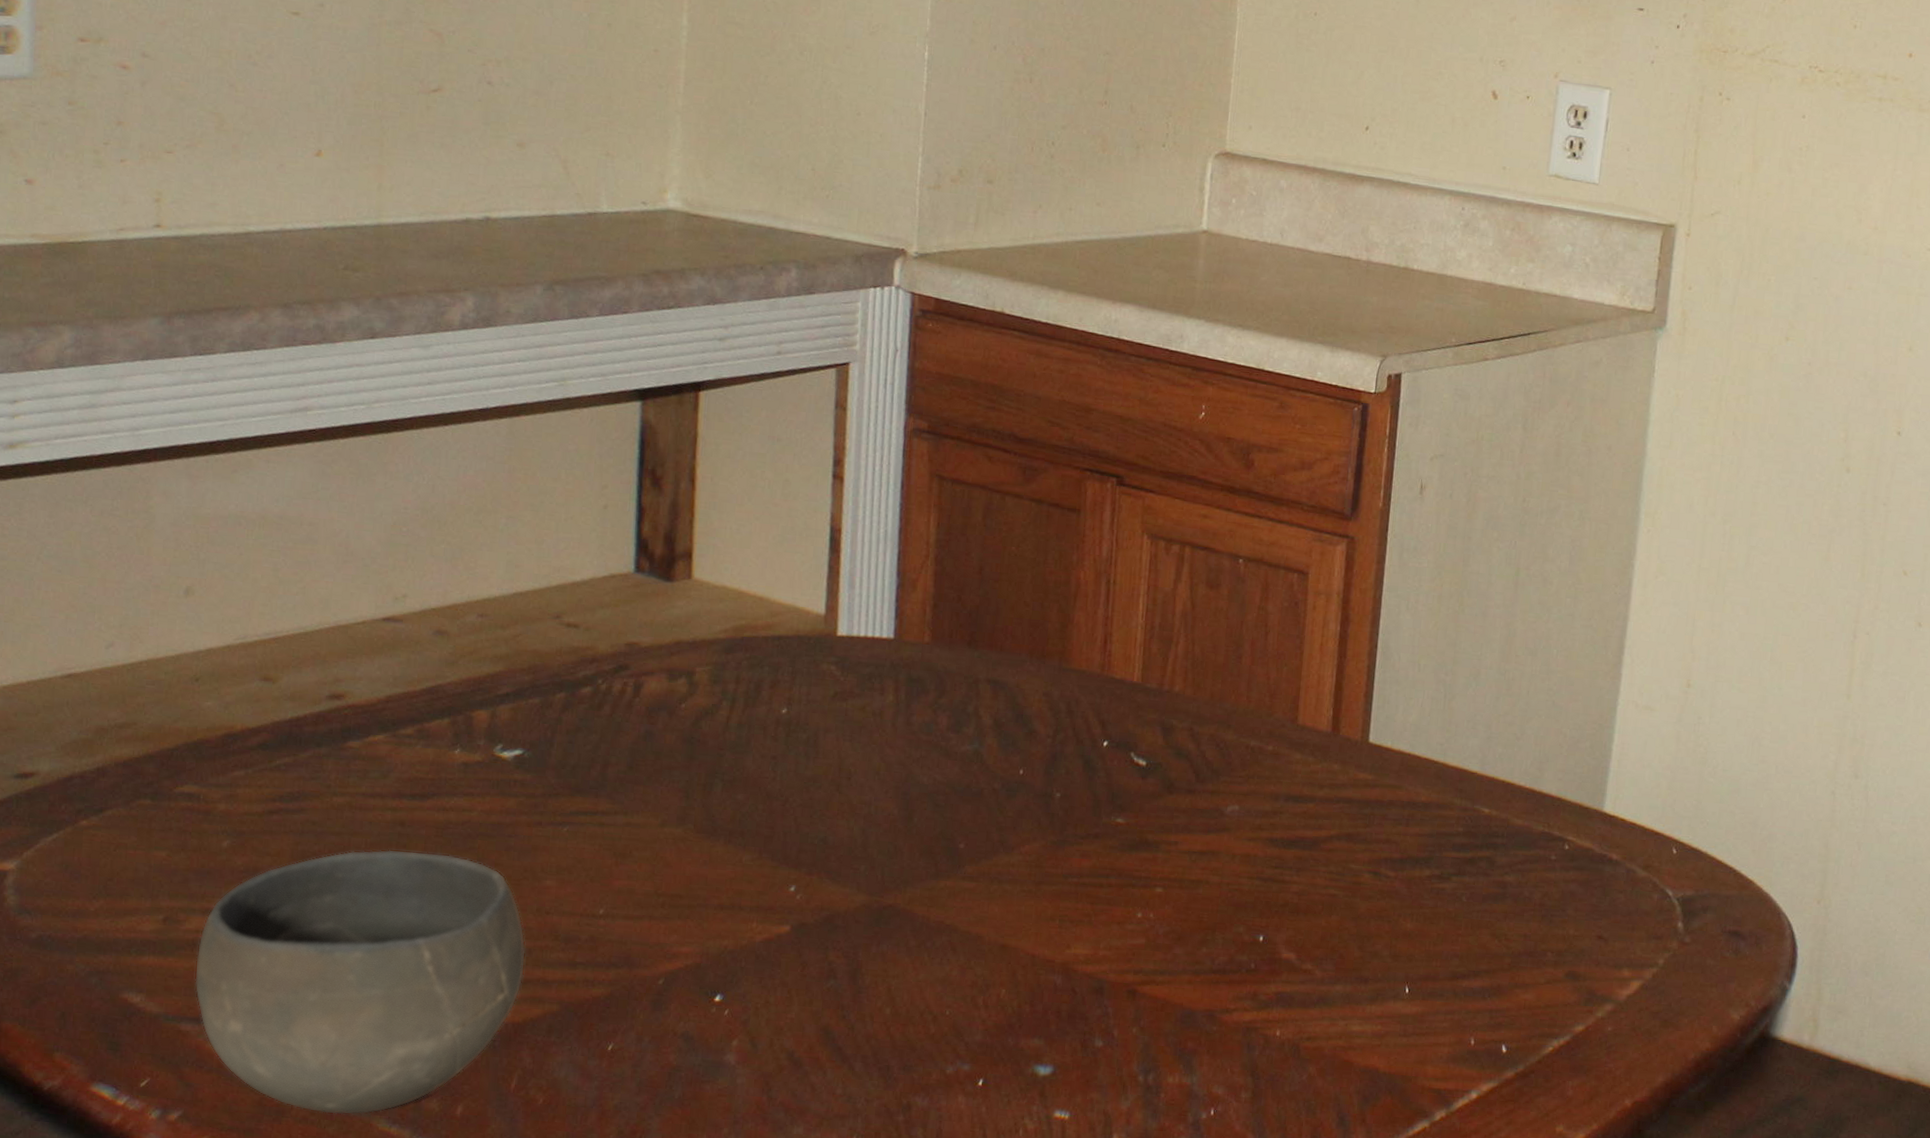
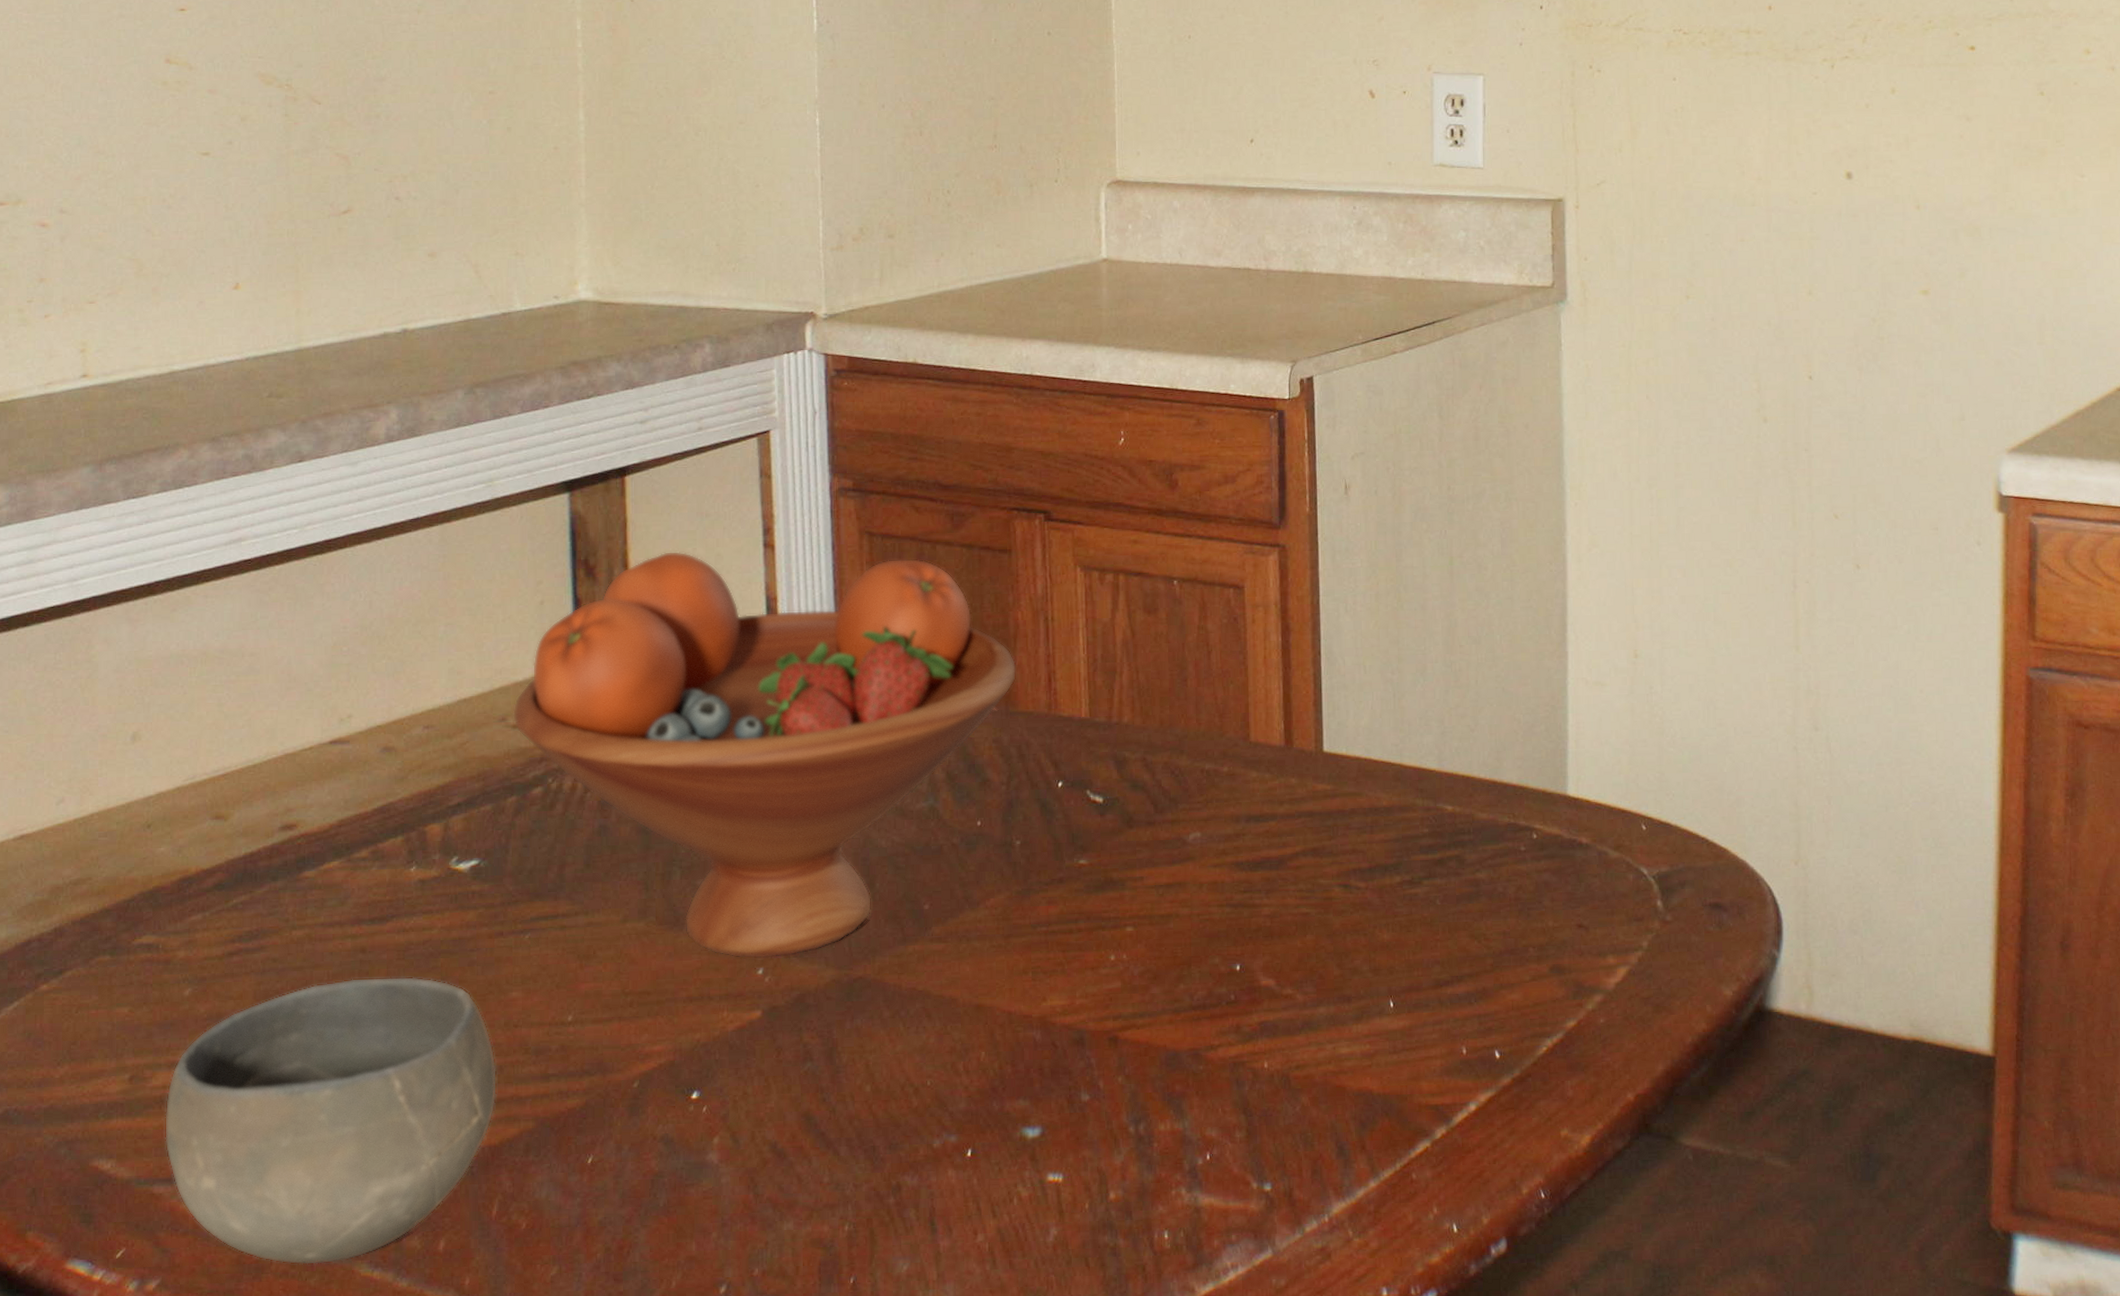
fruit bowl: none [567,470,1074,878] -> present [512,550,1017,959]

